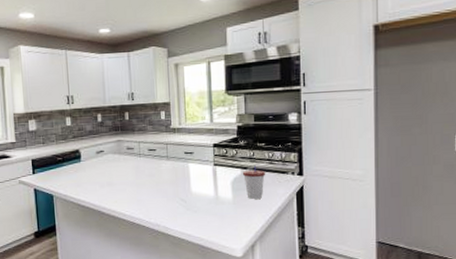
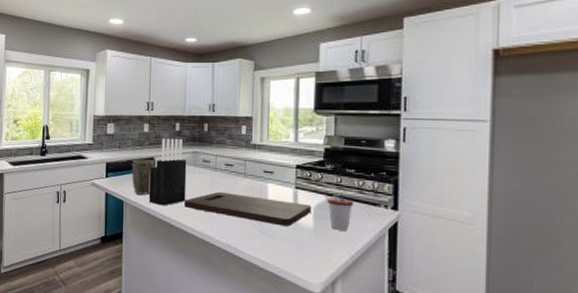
plant pot: none [58,152,80,187] -> present [132,159,154,195]
knife block: none [77,130,114,196] -> present [149,139,187,206]
cutting board: none [113,176,230,201] -> present [184,191,312,227]

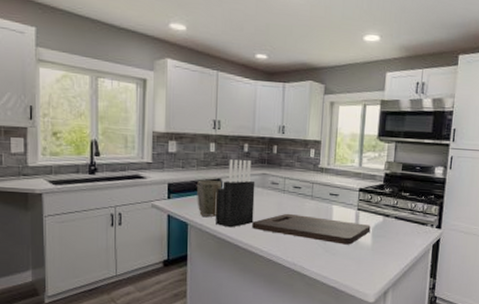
cup: present [326,193,354,231] -> none [384,214,407,247]

